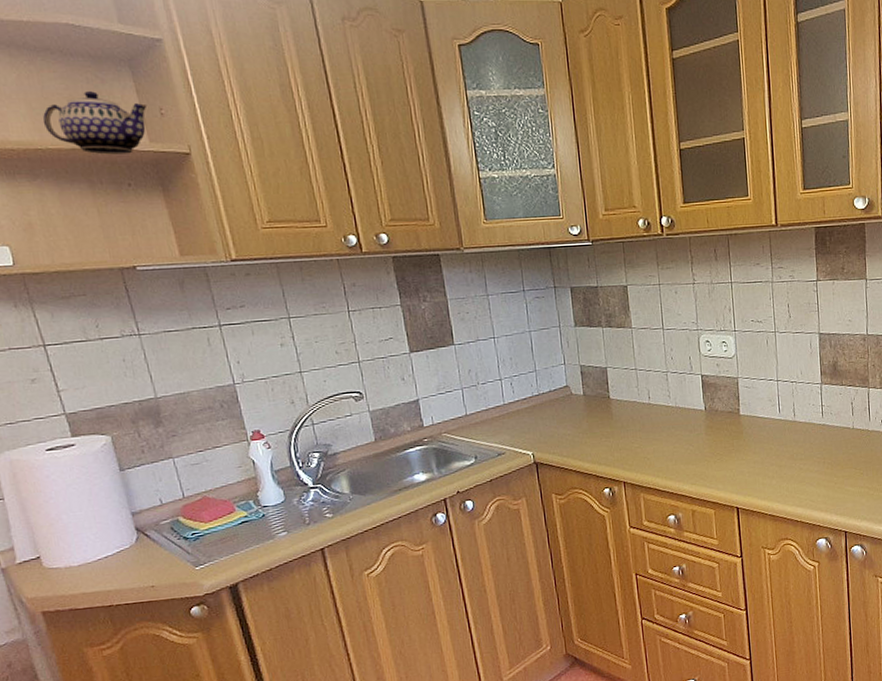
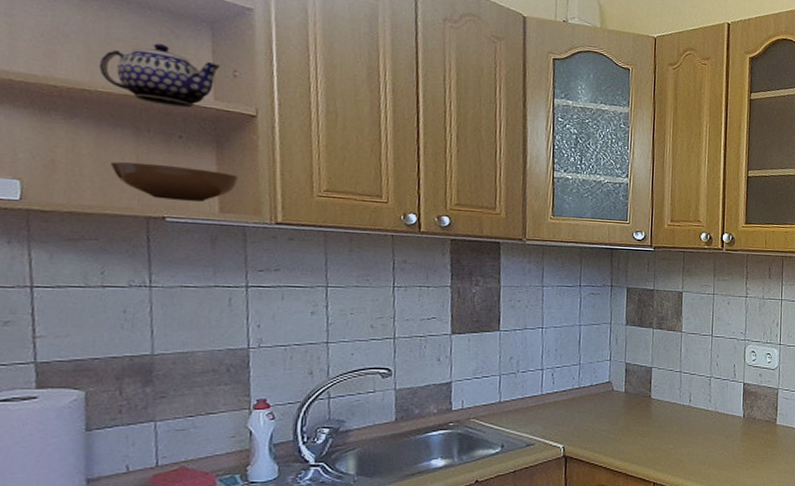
bowl: none [77,214,190,249] -> present [110,161,240,202]

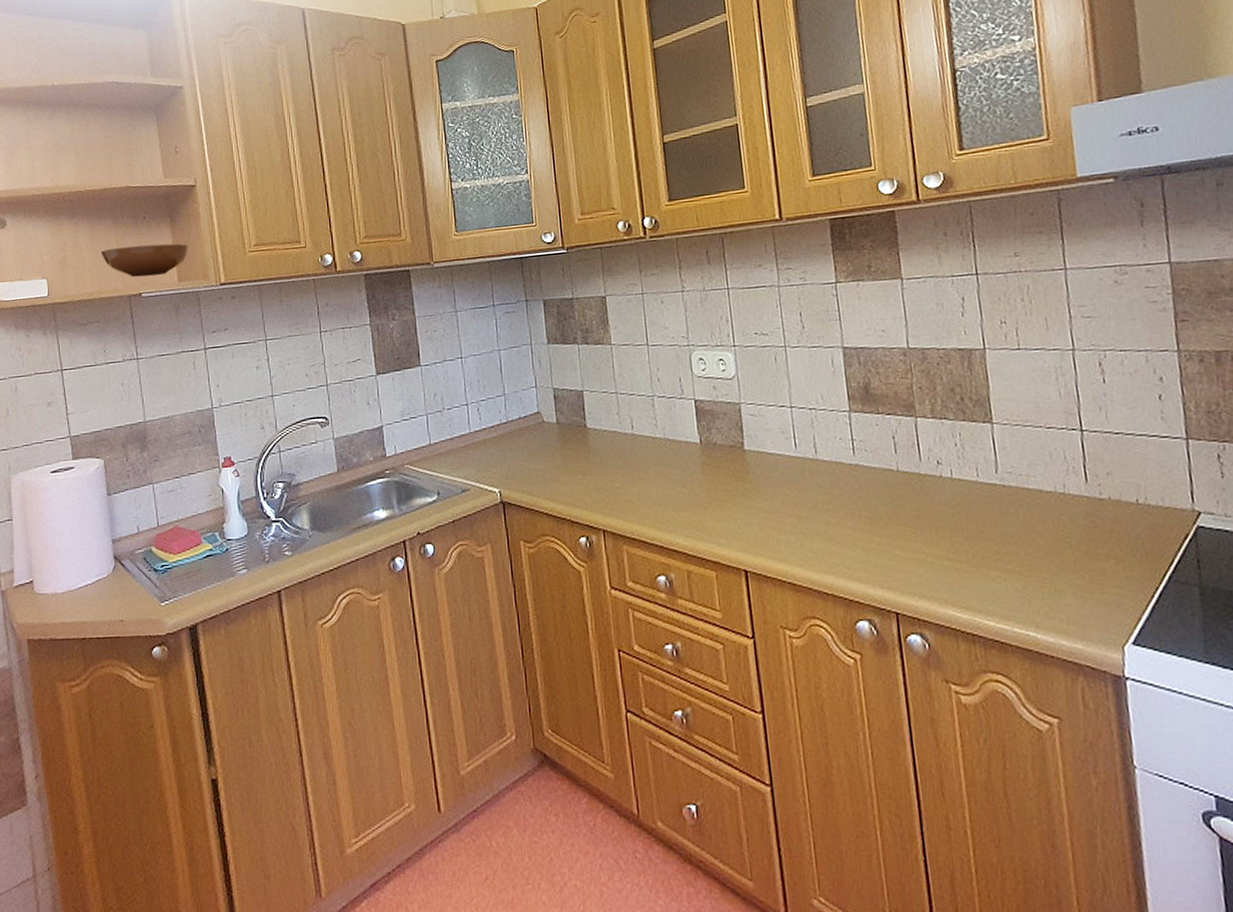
teapot: present [98,43,221,108] -> none [85,137,166,192]

